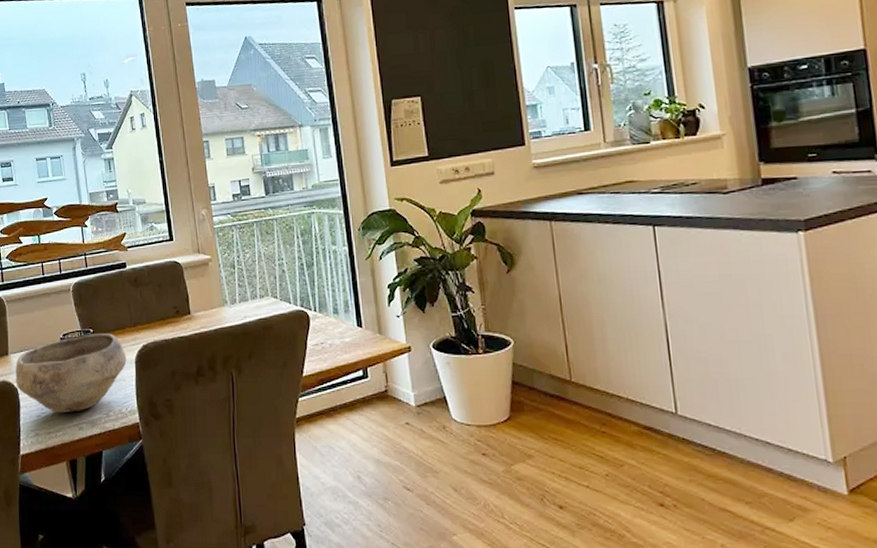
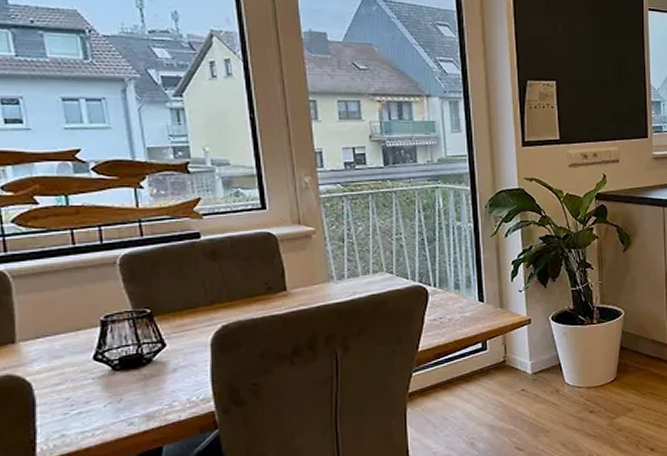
bowl: present [15,333,127,414] -> none [28,313,199,409]

